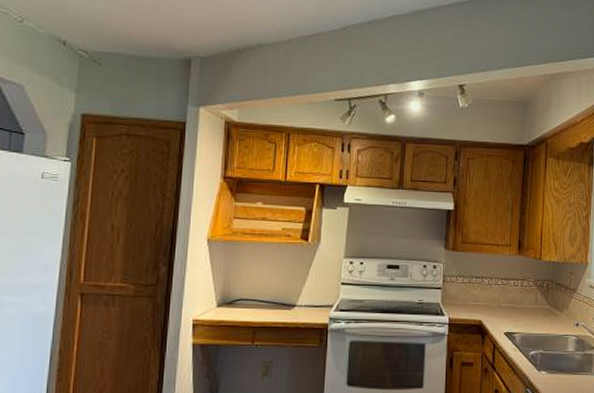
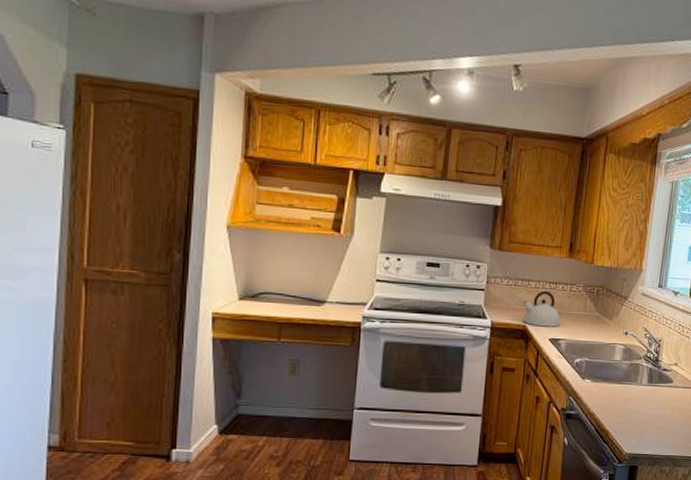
kettle: none [476,286,514,321] -> present [521,290,560,327]

